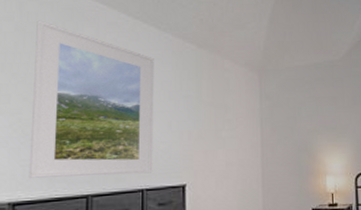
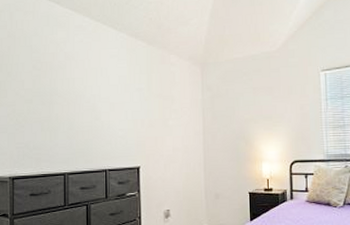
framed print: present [28,20,154,178] -> none [22,27,114,158]

